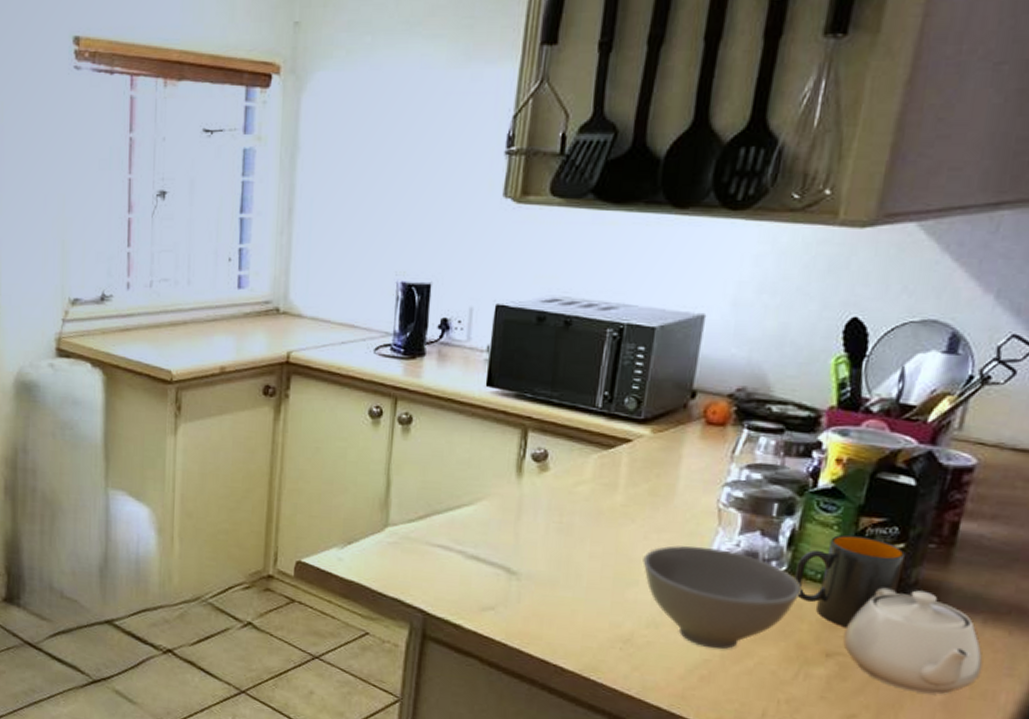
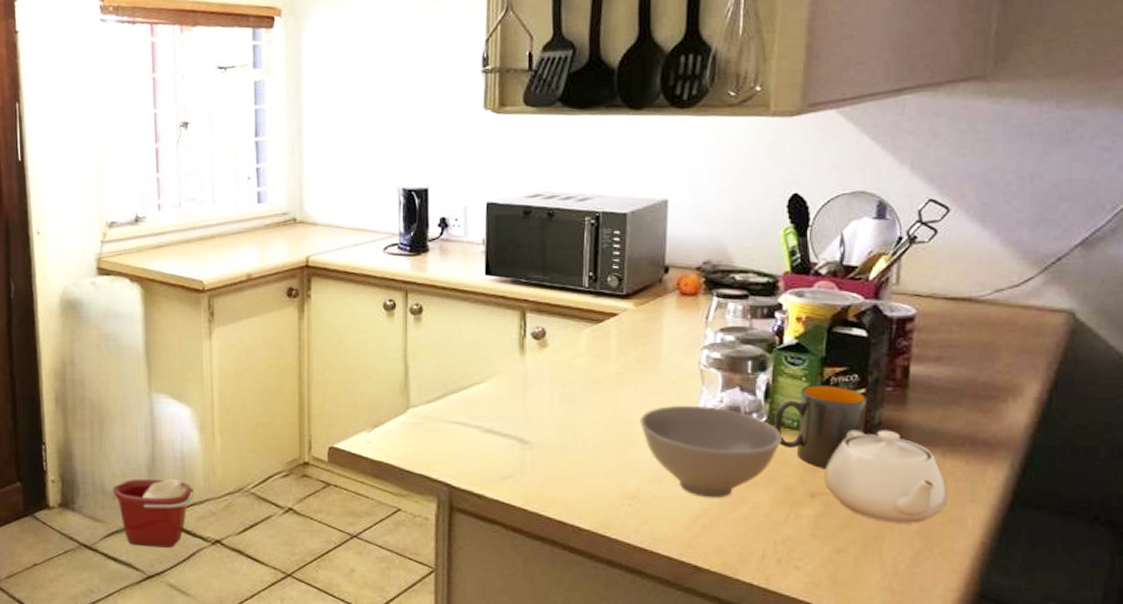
bucket: none [61,578,147,653] -> present [112,478,194,548]

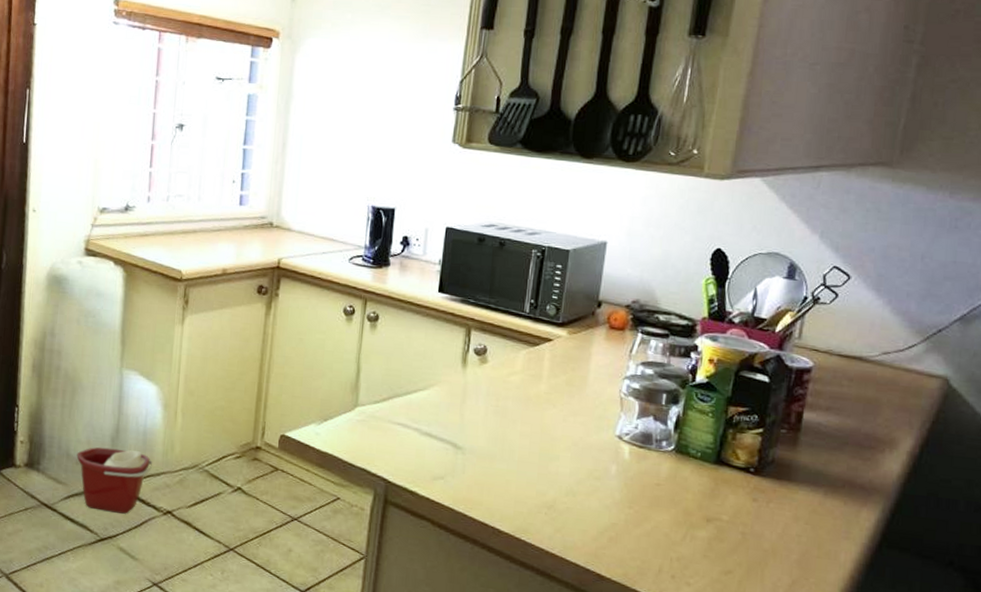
bowl: present [640,405,783,498] -> none [562,427,687,515]
mug: present [773,384,867,468] -> none [680,420,763,497]
teapot: present [823,429,948,524] -> none [719,464,826,554]

